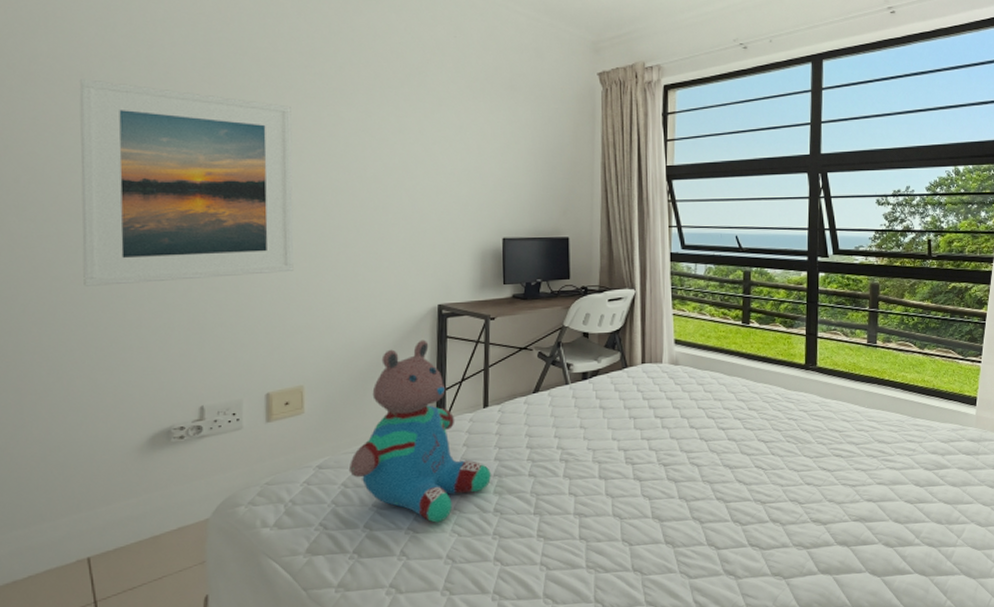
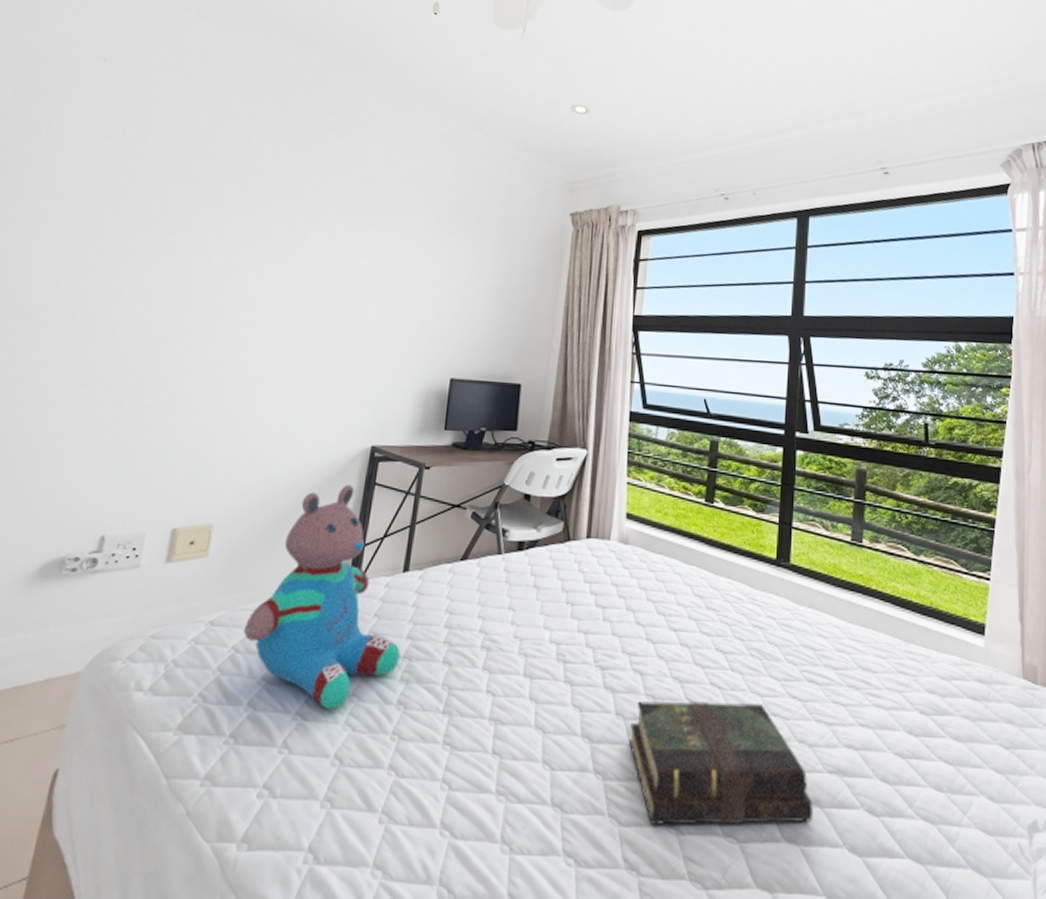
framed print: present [79,79,294,286] -> none [16,183,258,395]
book: none [691,477,842,575] -> present [628,701,813,825]

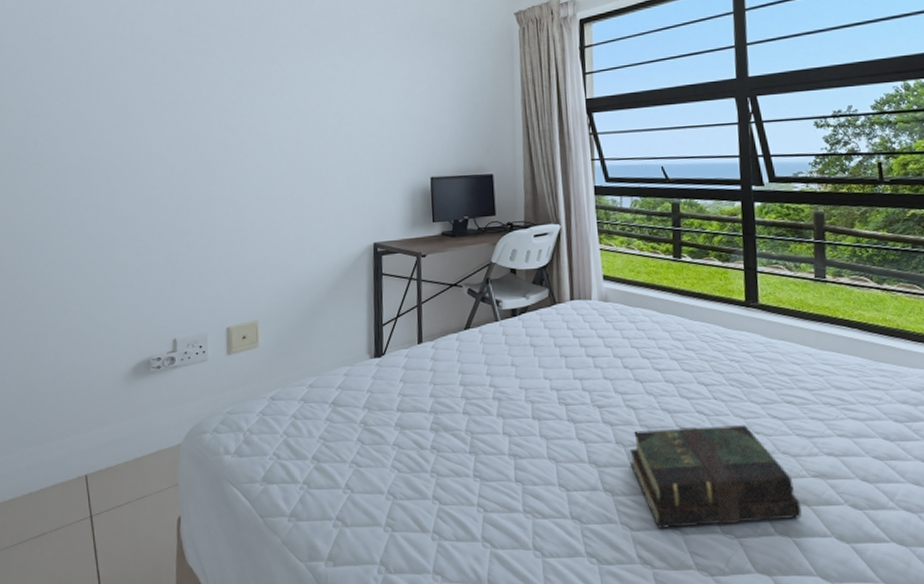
teddy bear: present [244,484,401,710] -> none [299,277,427,457]

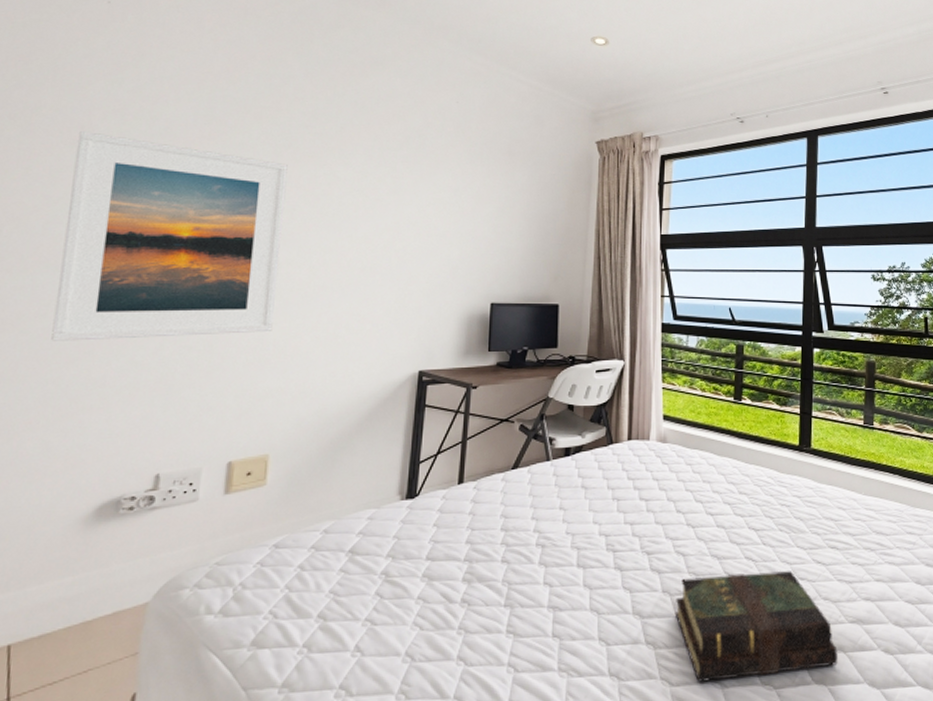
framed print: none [81,54,248,232] -> present [51,131,288,341]

